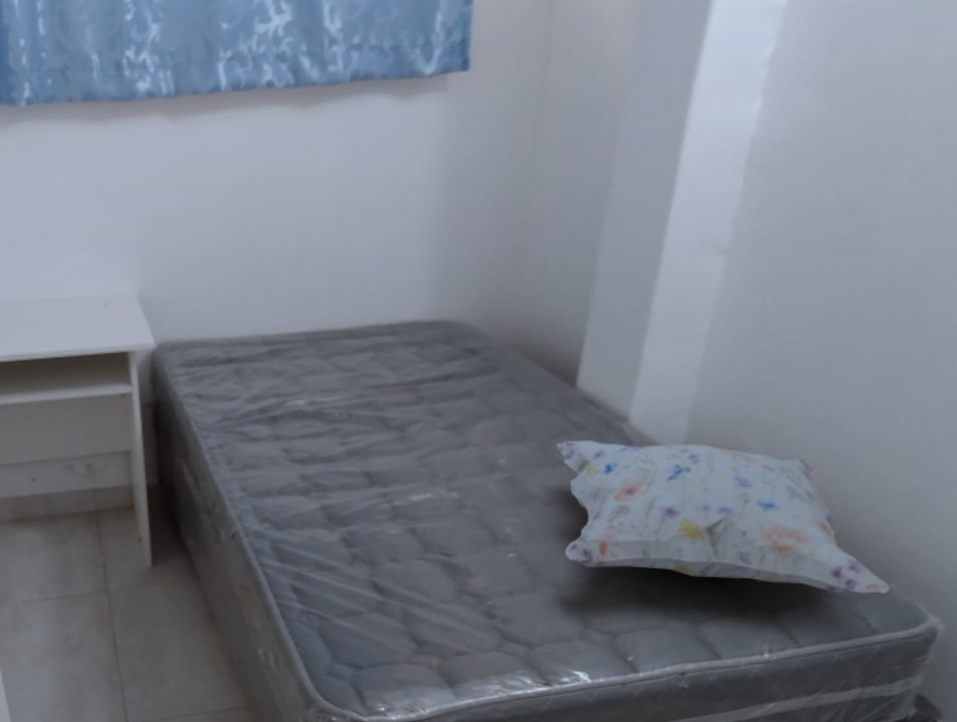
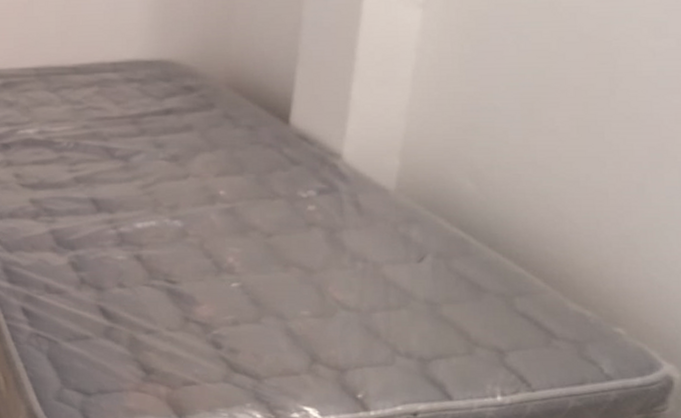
decorative pillow: present [557,439,891,594] -> none [274,174,620,338]

